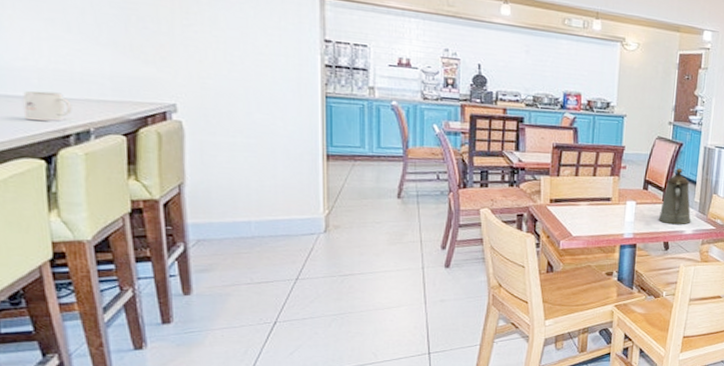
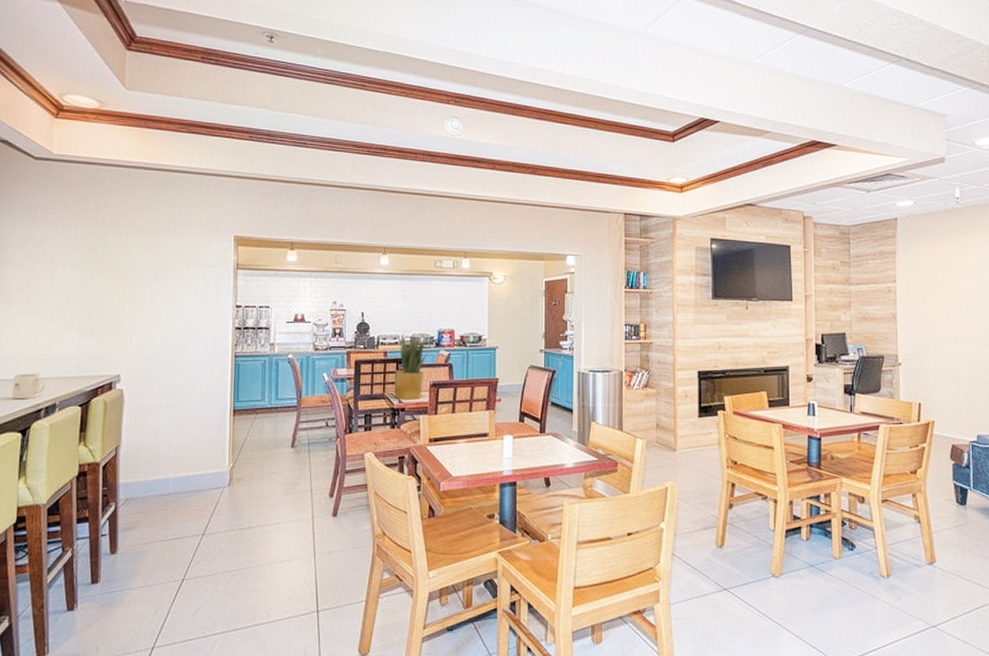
planter: none [513,92,551,161] -> present [393,334,428,400]
coffee pot: present [658,168,691,225] -> none [537,397,571,458]

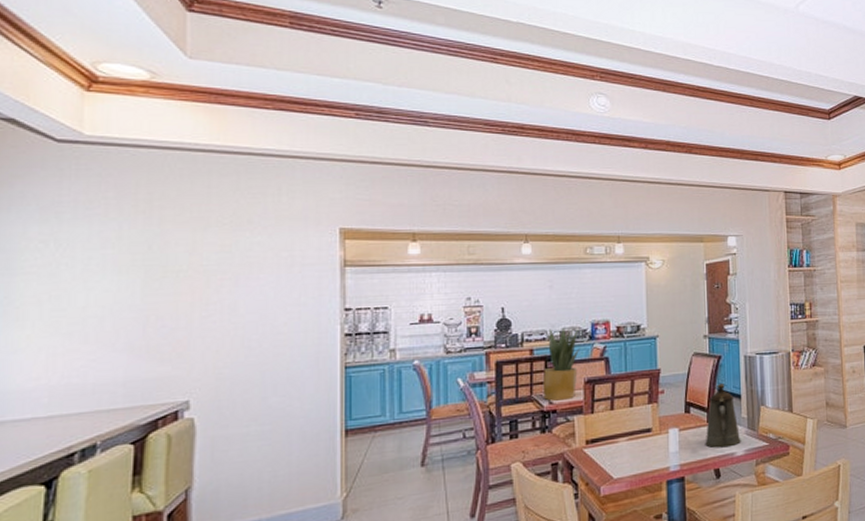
mug: present [11,373,46,399] -> none [28,408,80,444]
coffee pot: none [537,397,571,458] -> present [705,384,741,448]

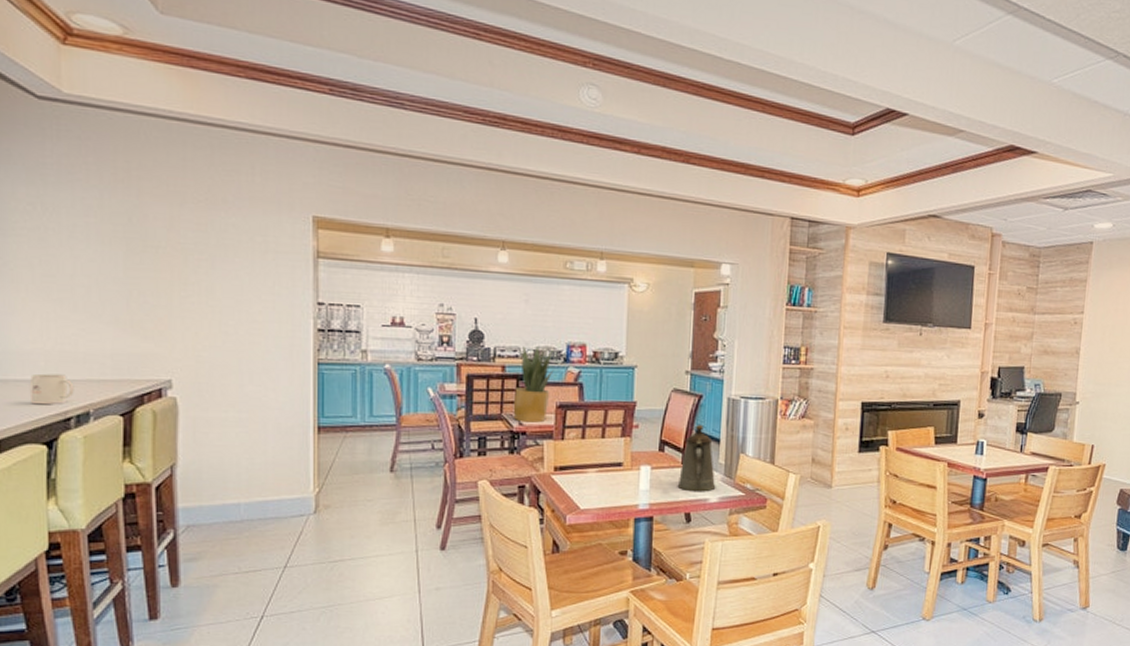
mug: none [28,408,80,444] -> present [29,373,74,405]

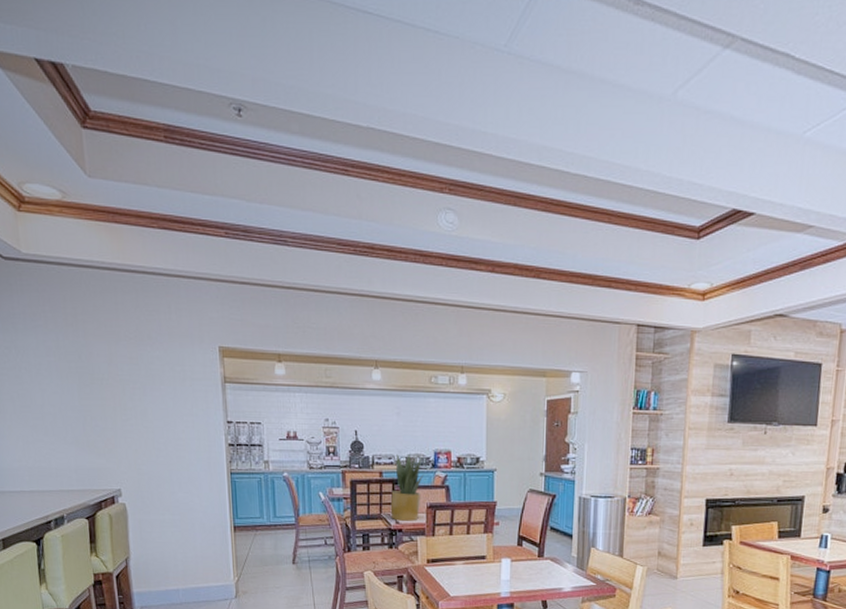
mug: present [29,373,74,405] -> none [19,486,52,511]
coffee pot: present [677,425,716,492] -> none [534,522,570,582]

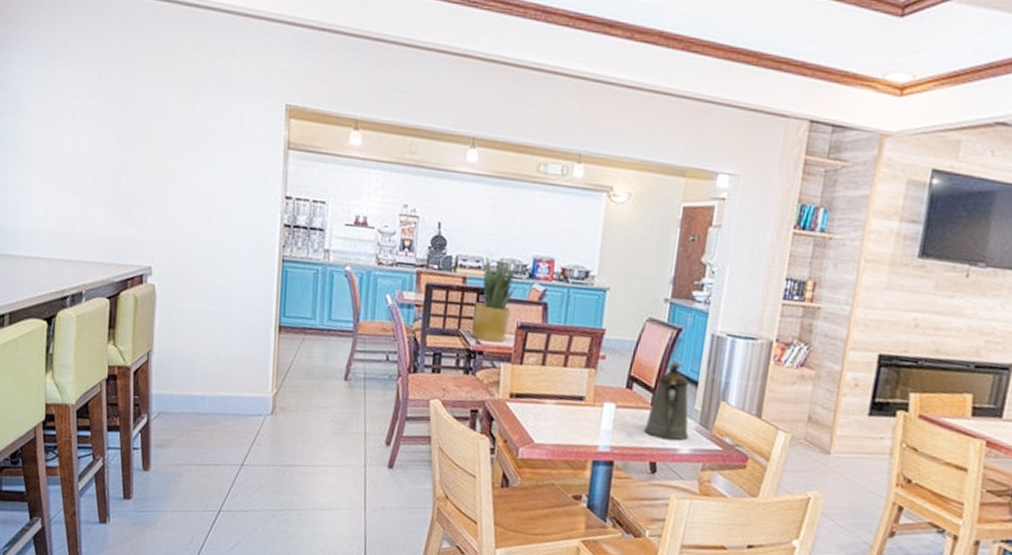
coffee pot: none [534,522,570,582] -> present [644,362,689,441]

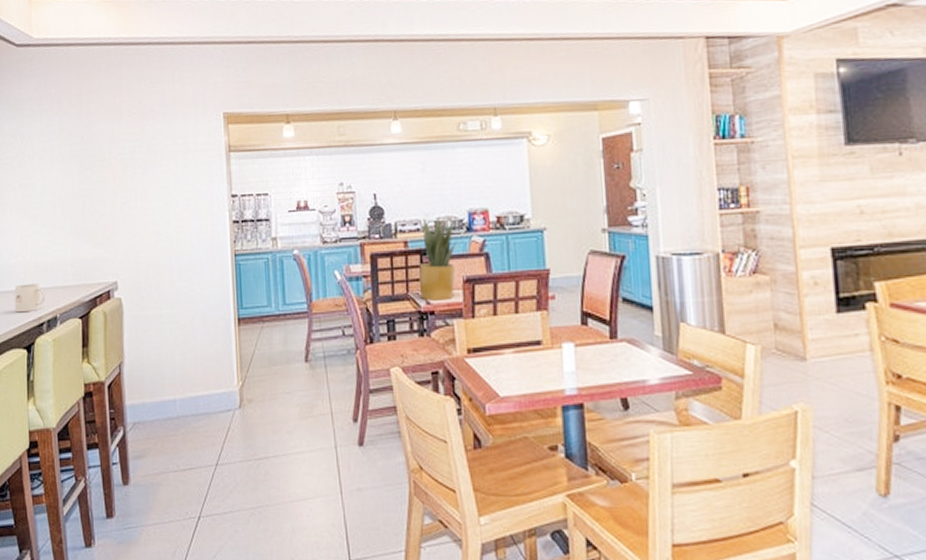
mug: none [35,252,71,283] -> present [13,283,46,313]
coffee pot: present [644,362,689,441] -> none [607,291,655,372]

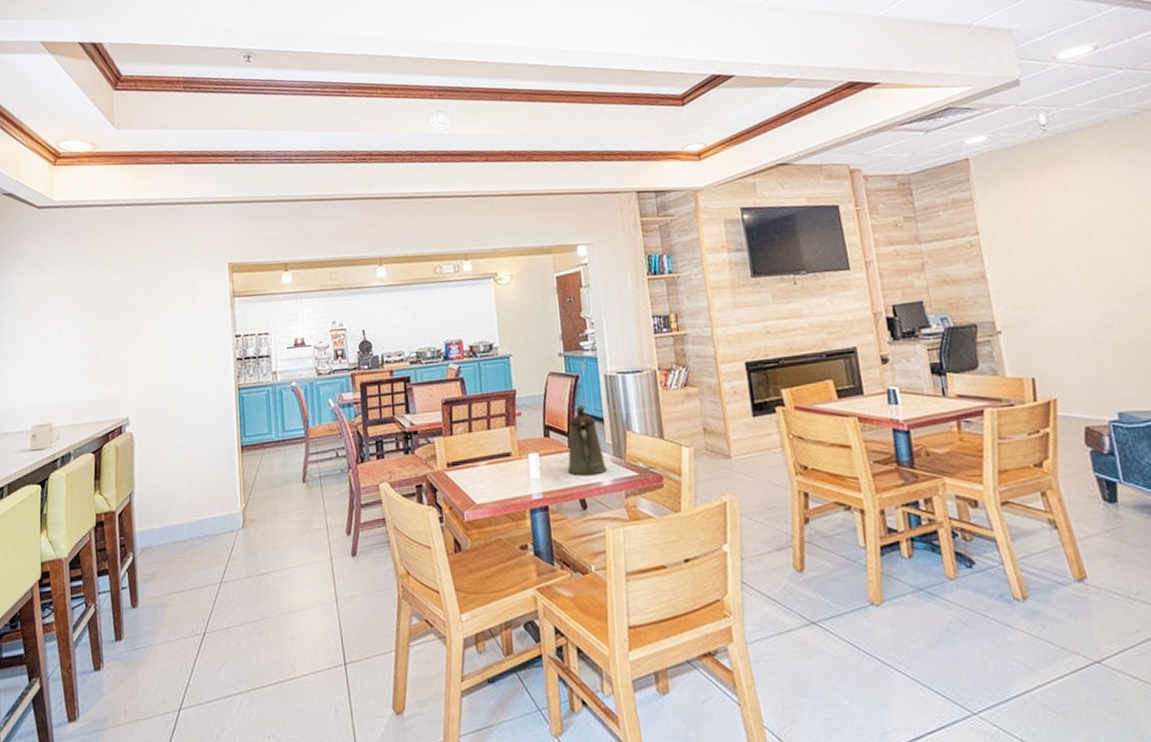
planter: present [418,217,457,301] -> none [403,348,436,422]
coffee pot: none [607,291,655,372] -> present [567,406,607,476]

